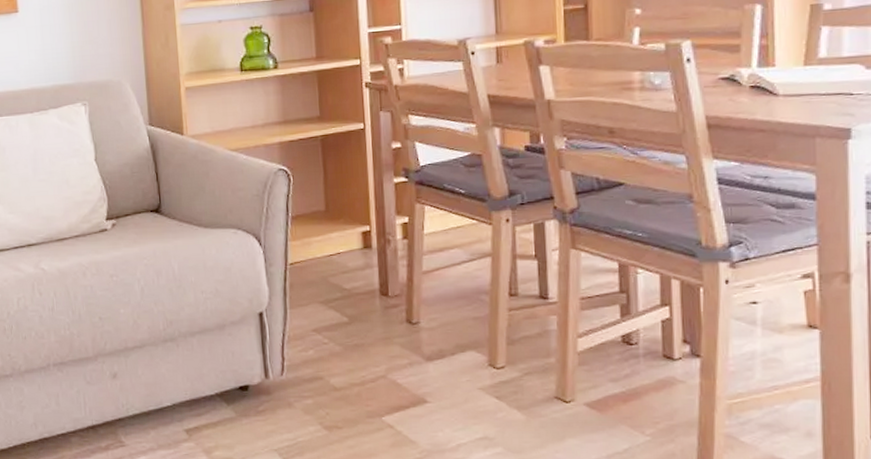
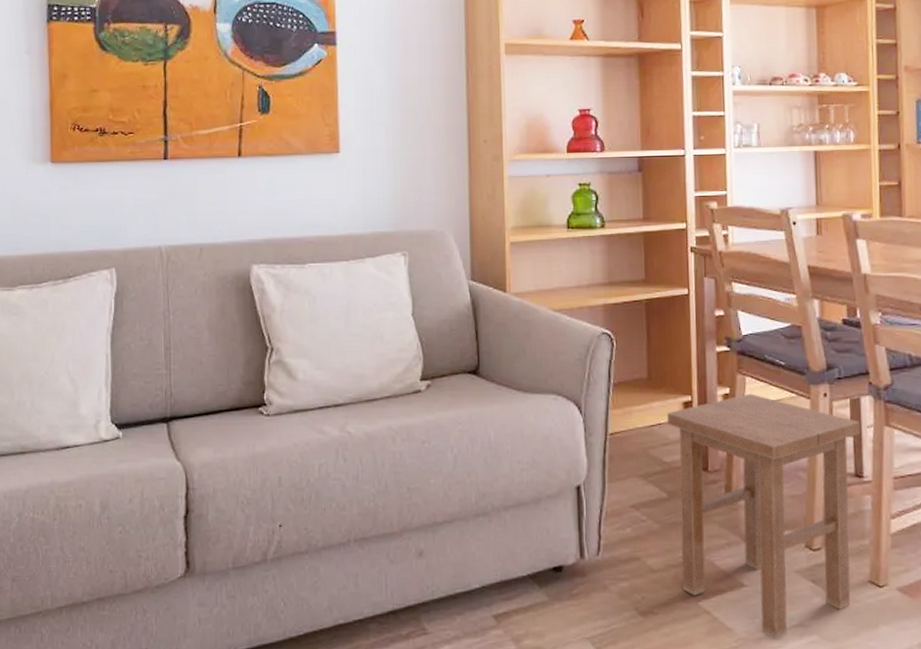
stool: none [346,221,545,451] -> present [667,393,860,639]

